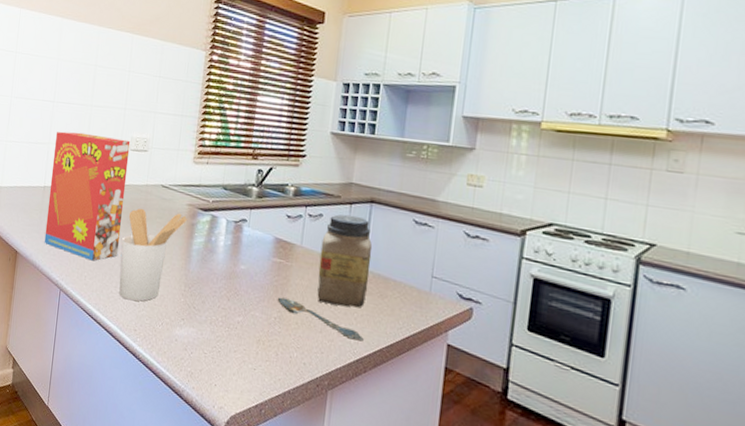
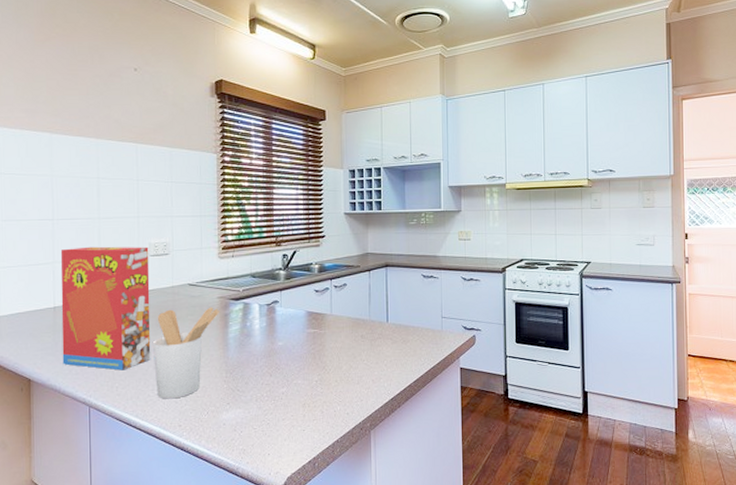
spoon: present [277,297,364,342] -> none [316,362,395,383]
jar: present [317,214,373,308] -> none [349,280,393,358]

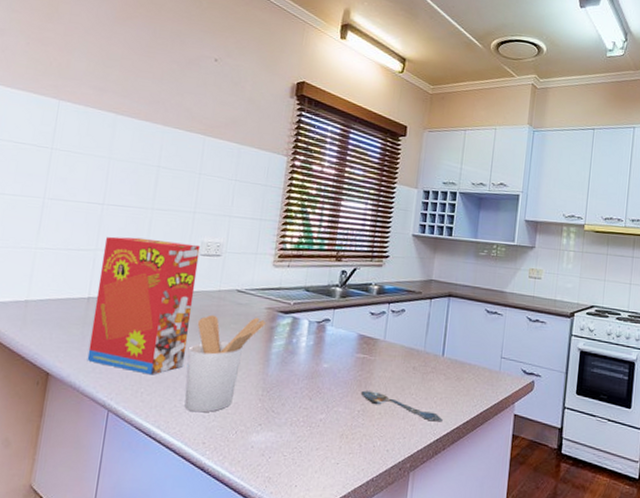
spoon: none [316,362,395,383] -> present [360,390,443,422]

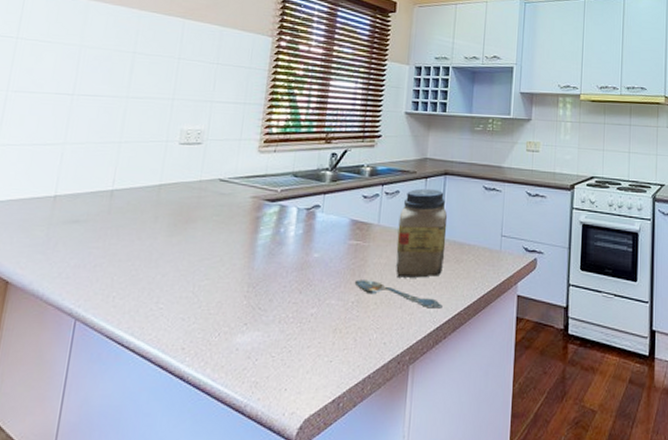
cereal box: present [87,236,201,375] -> none [52,128,180,277]
utensil holder: present [184,314,267,413] -> none [161,207,252,315]
jar: none [400,308,451,393] -> present [396,188,448,278]

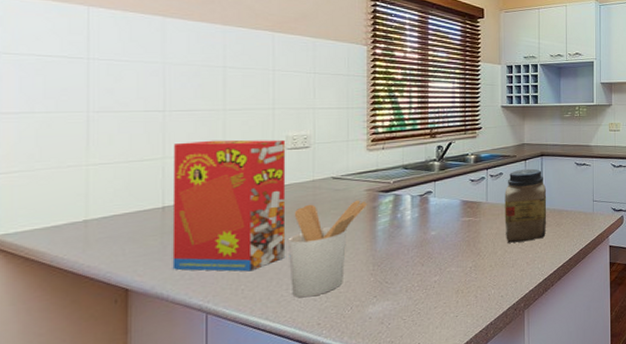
cereal box: none [52,128,180,277] -> present [172,139,286,272]
utensil holder: none [161,207,252,315] -> present [287,200,368,298]
spoon: present [354,280,443,309] -> none [470,248,548,265]

